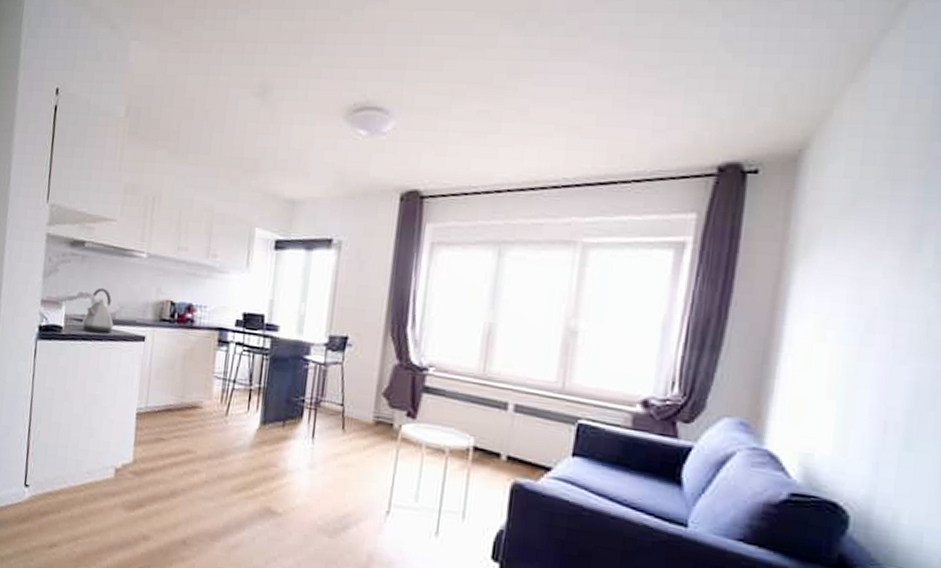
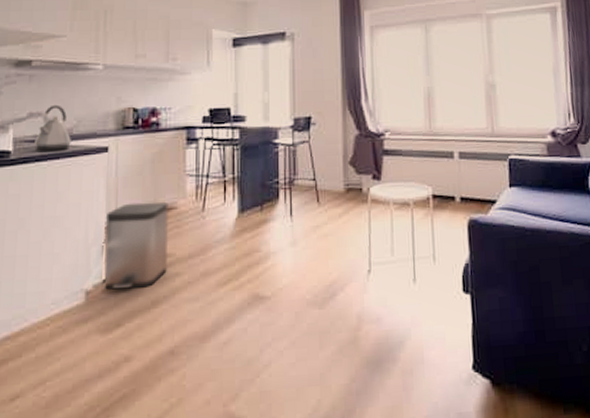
pedal bin: none [131,394,195,477] -> present [104,201,168,290]

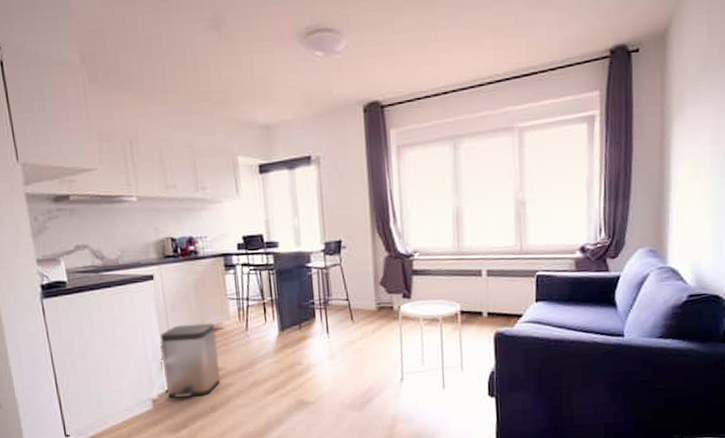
kettle: present [33,104,71,153] -> none [85,237,119,282]

